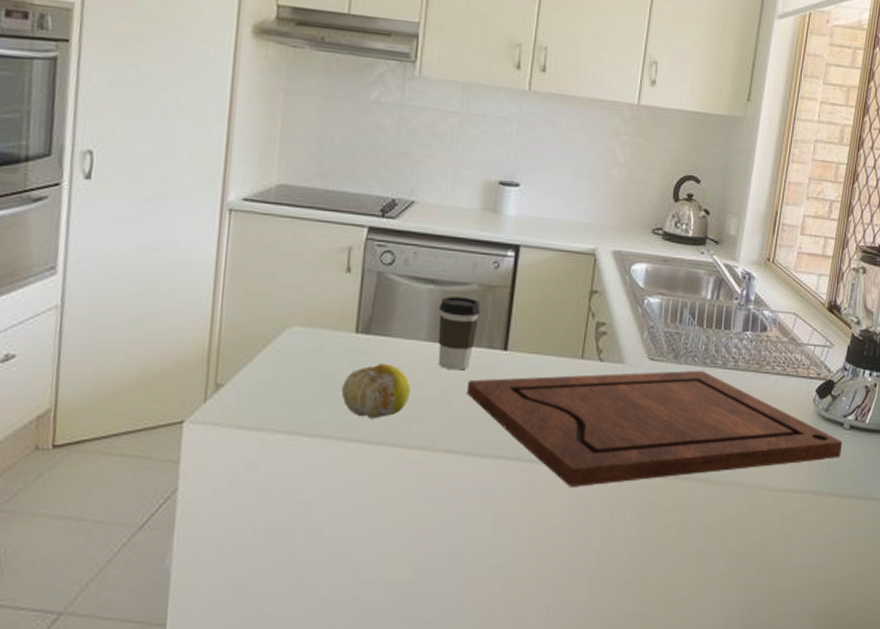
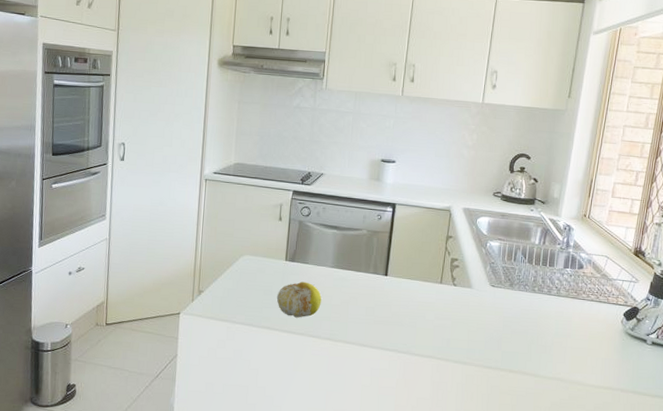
coffee cup: present [438,297,481,371] -> none [339,238,369,288]
cutting board: present [467,370,843,487] -> none [360,295,646,373]

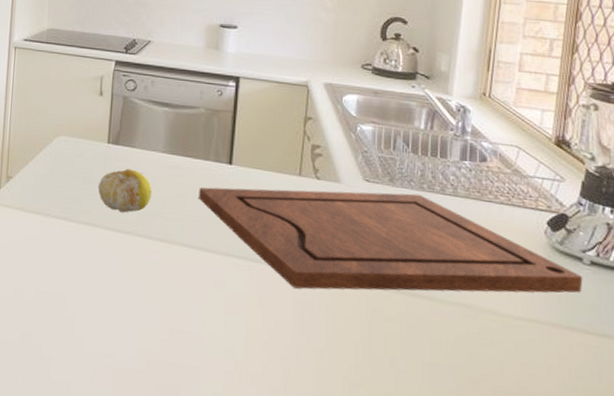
cutting board: none [360,295,646,373] -> present [199,187,583,294]

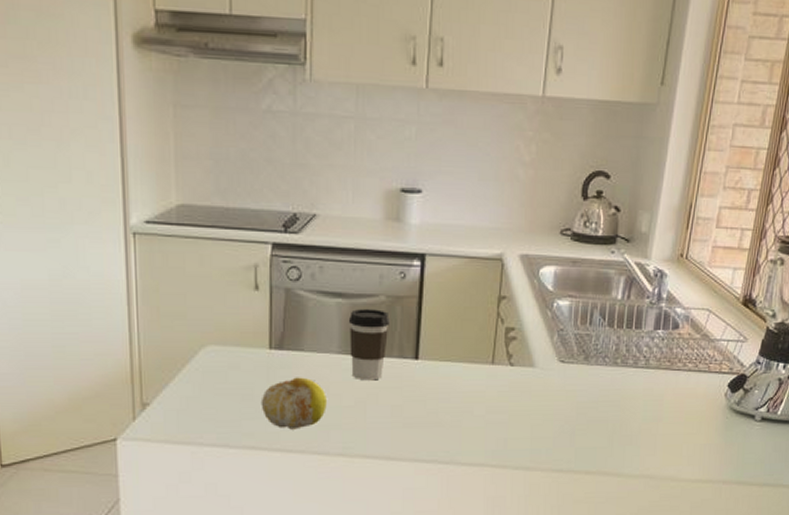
coffee cup: none [173,118,208,179] -> present [348,309,390,381]
cutting board: present [199,187,583,294] -> none [382,370,754,485]

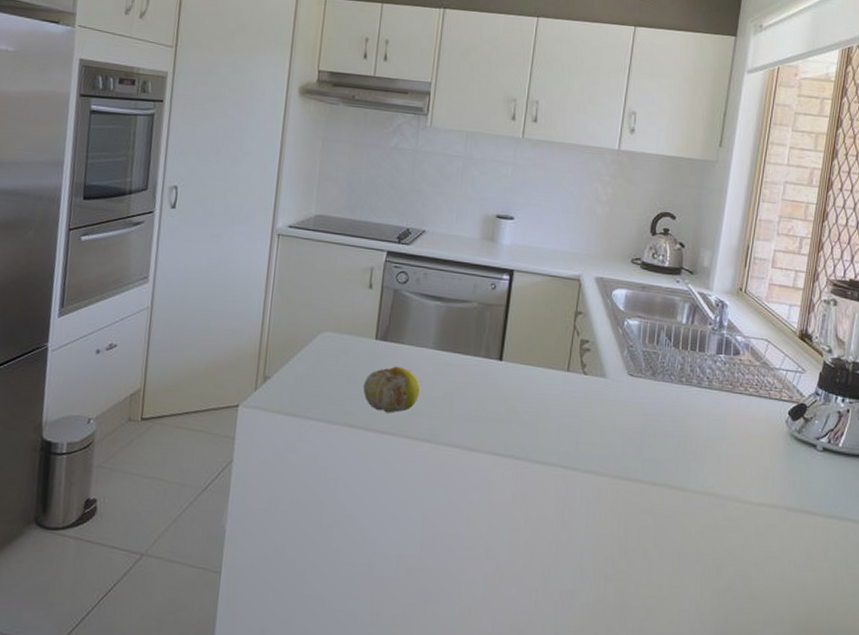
coffee cup: present [348,309,390,381] -> none [443,312,480,376]

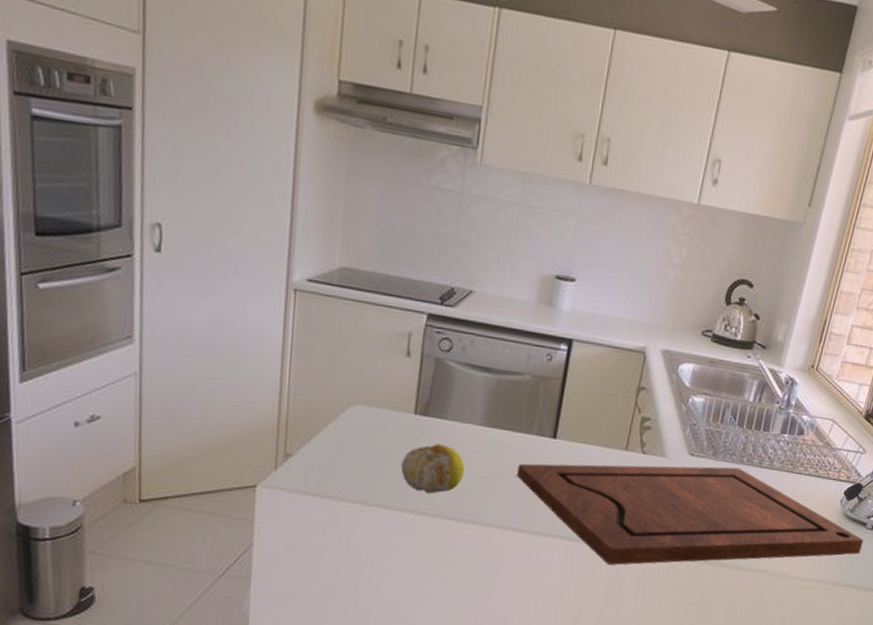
cutting board: none [467,384,816,486] -> present [517,463,864,565]

